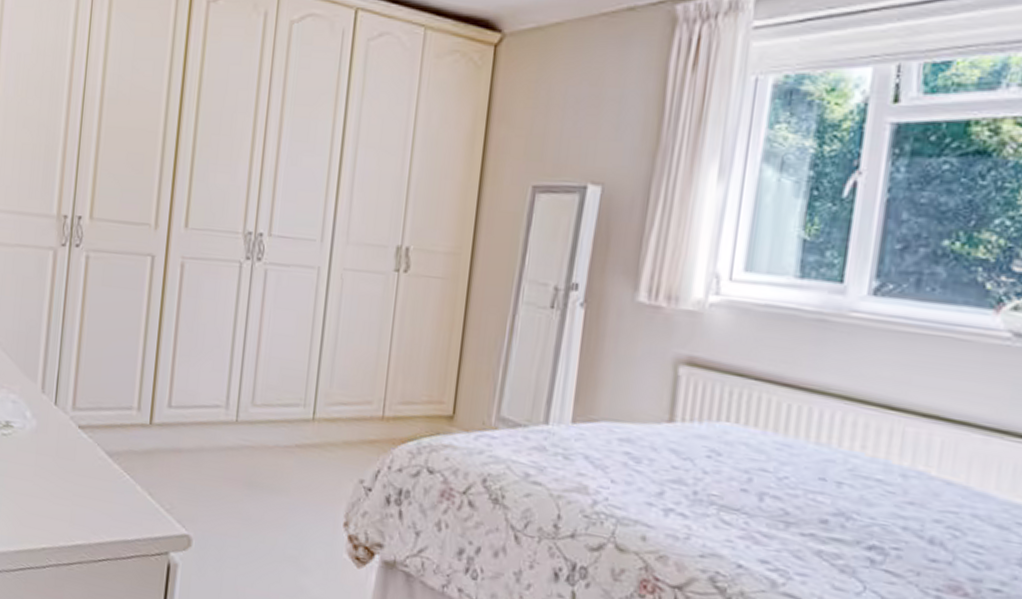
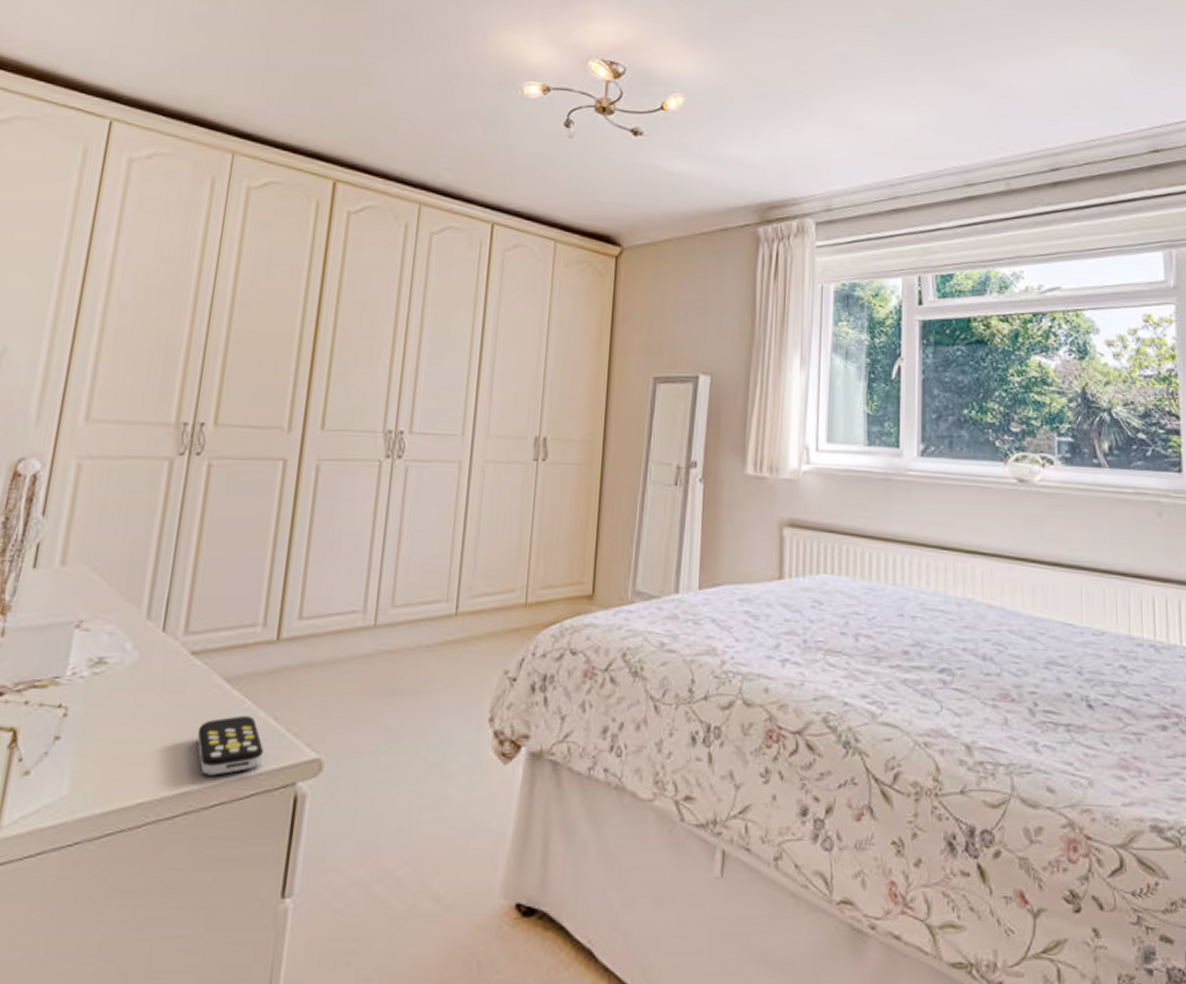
remote control: none [86,487,142,535] -> present [197,716,264,776]

